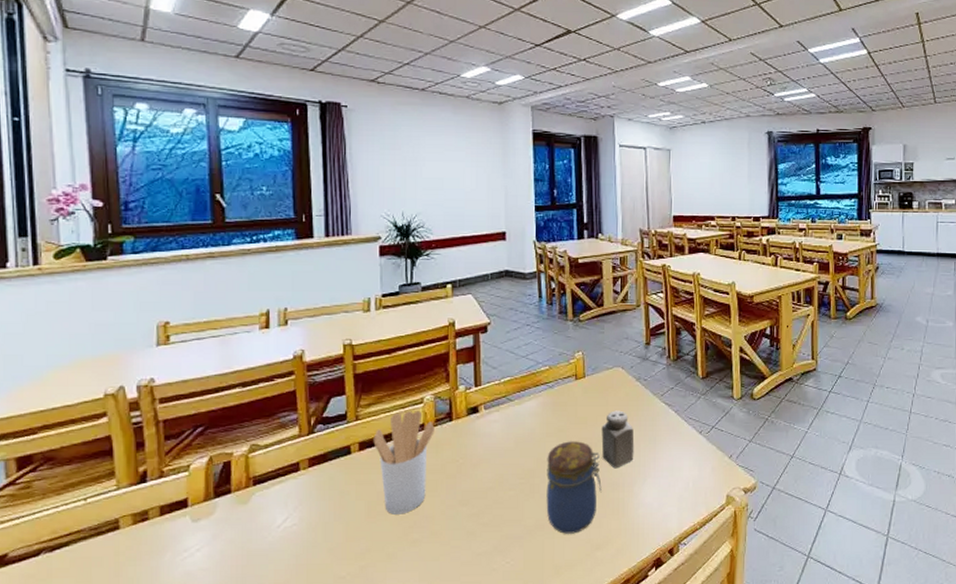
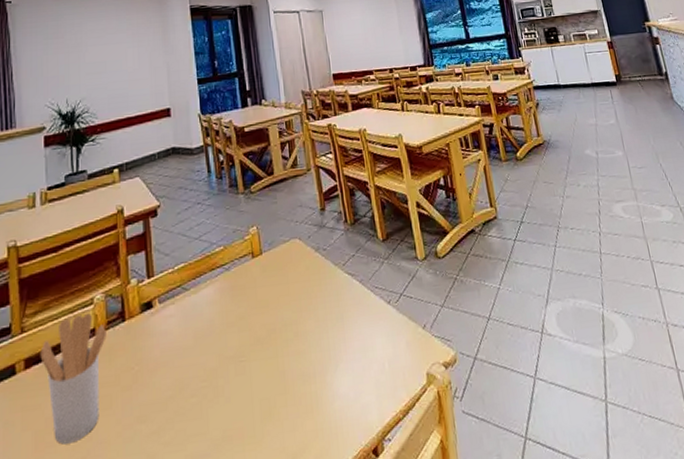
jar: present [546,441,602,534] -> none [229,328,292,444]
salt shaker: present [601,410,635,469] -> none [284,287,323,357]

